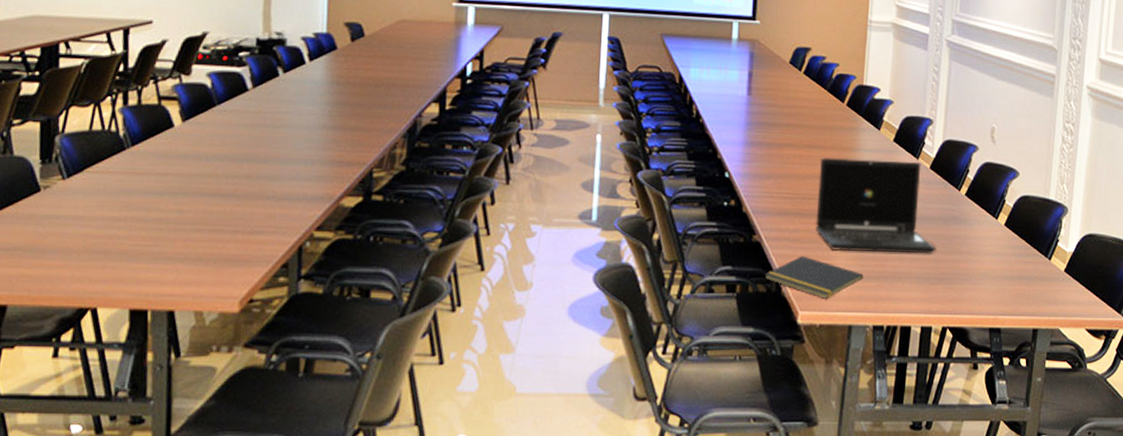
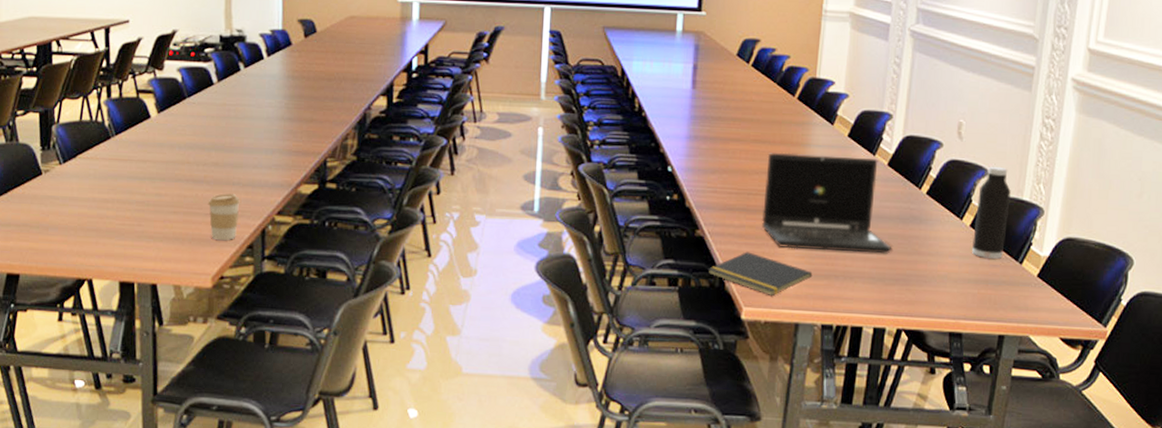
coffee cup: none [237,208,275,260] -> present [207,193,240,241]
water bottle: none [1007,168,1039,255] -> present [972,166,1011,259]

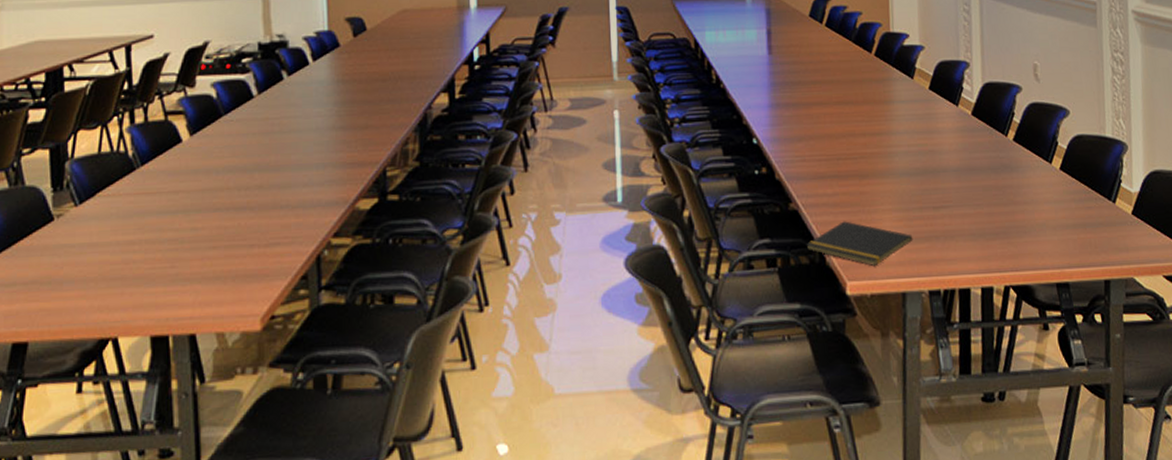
coffee cup: present [207,193,240,241] -> none [252,219,290,275]
laptop: present [761,152,892,254] -> none [852,109,988,213]
water bottle: present [972,166,1011,259] -> none [1063,105,1096,201]

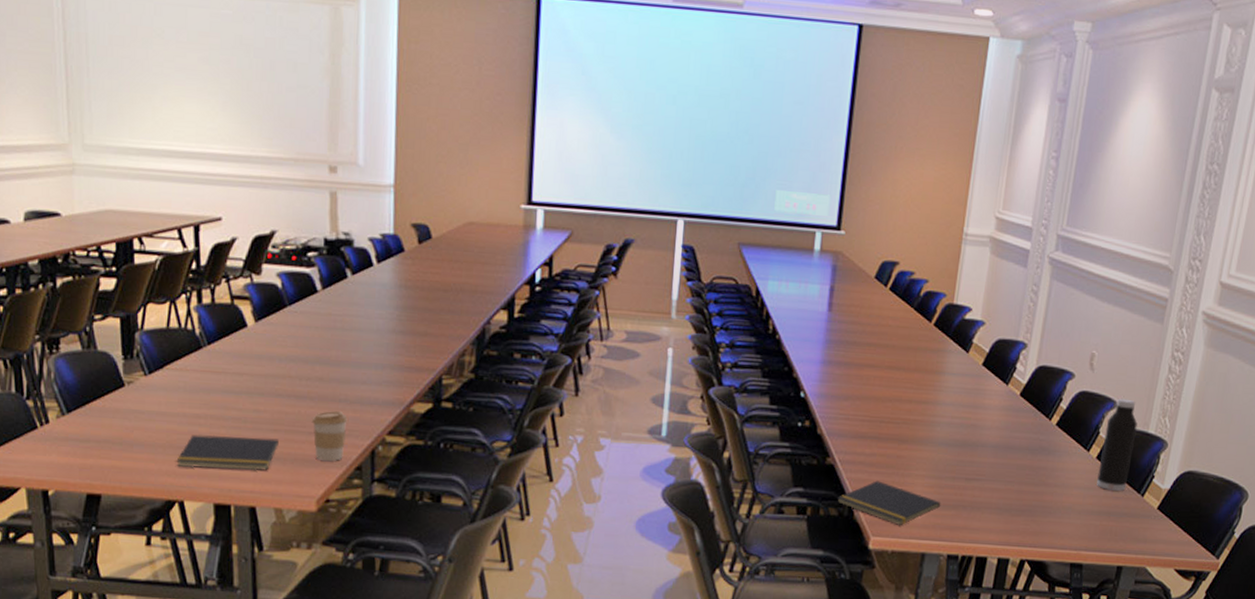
notepad: none [109,256,218,300] -> present [176,434,279,471]
coffee cup: none [252,219,290,275] -> present [311,411,348,462]
water bottle: none [1063,105,1096,201] -> present [1097,398,1138,491]

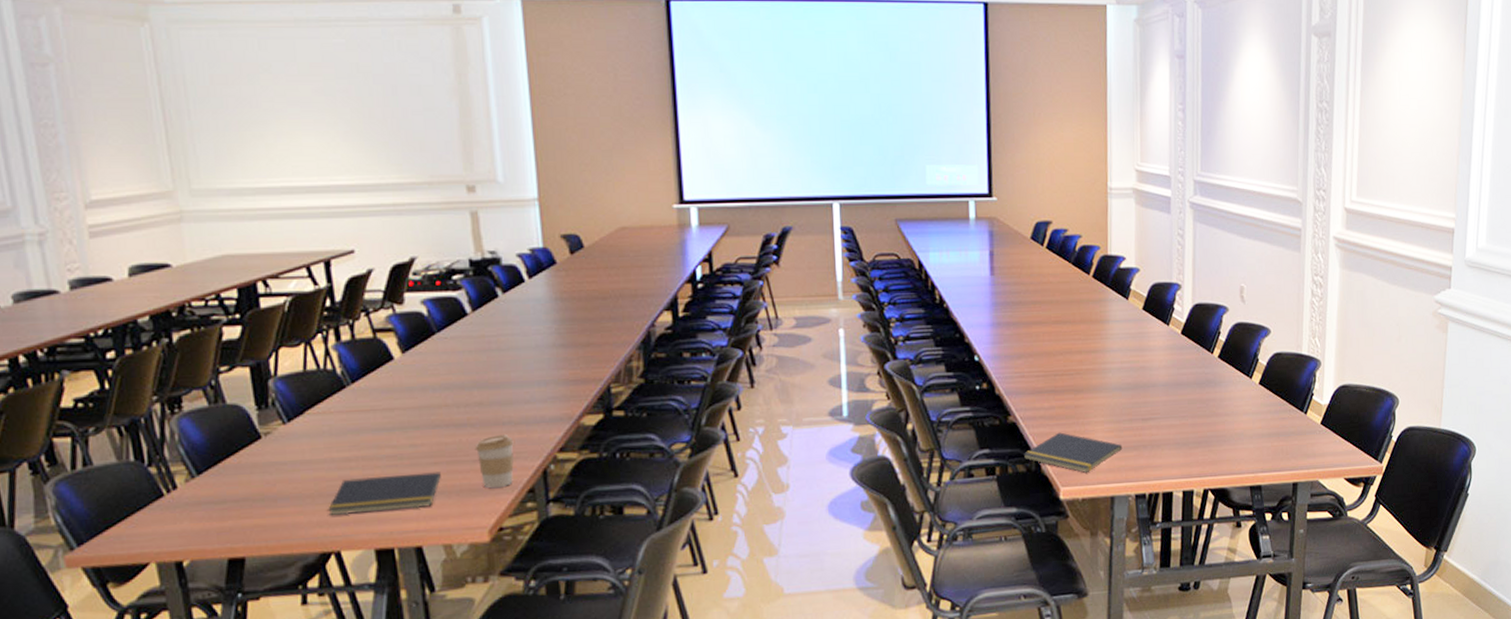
water bottle: present [1097,398,1138,491] -> none [1262,325,1292,412]

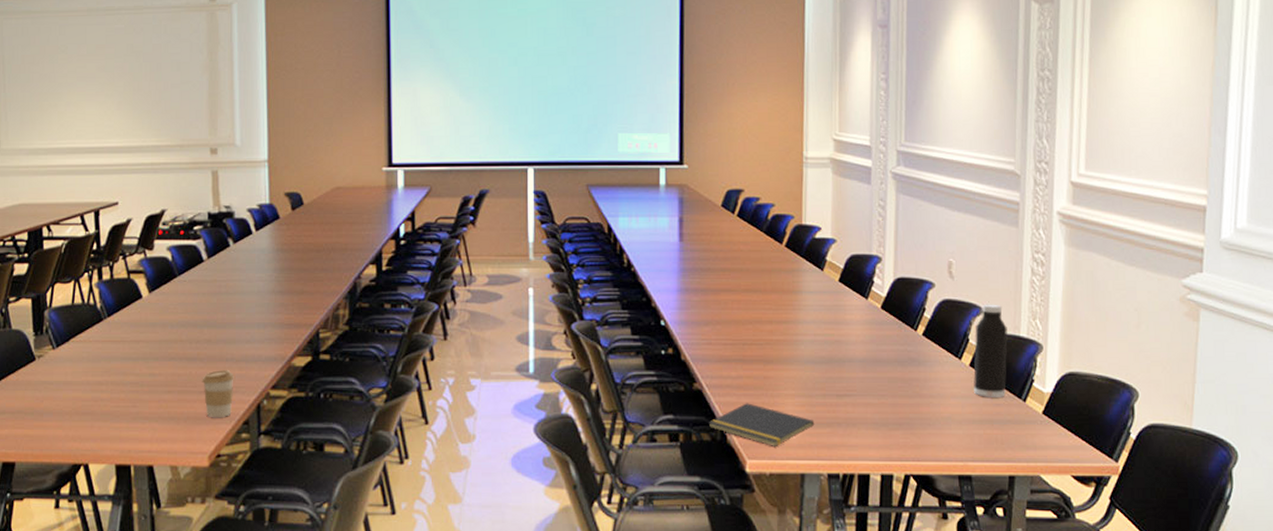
notepad: present [328,472,441,515] -> none [81,399,173,432]
water bottle: none [1262,325,1292,412] -> present [973,304,1008,397]

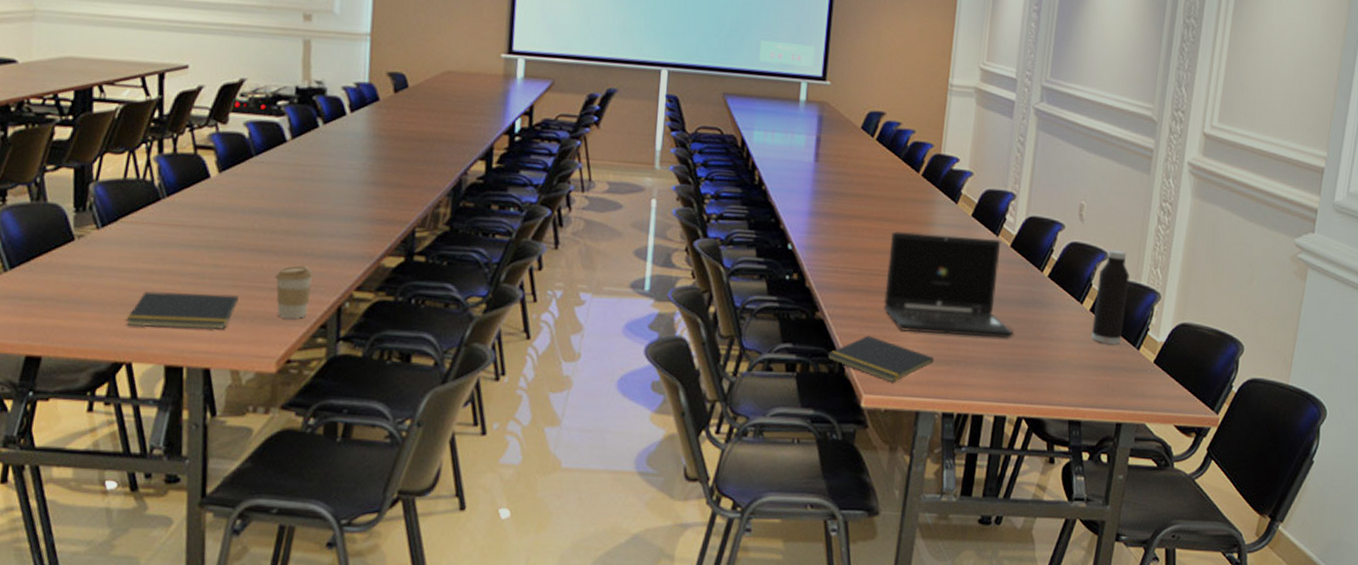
notepad: none [81,399,173,432] -> present [126,291,239,330]
laptop: none [758,300,893,398] -> present [883,231,1014,339]

